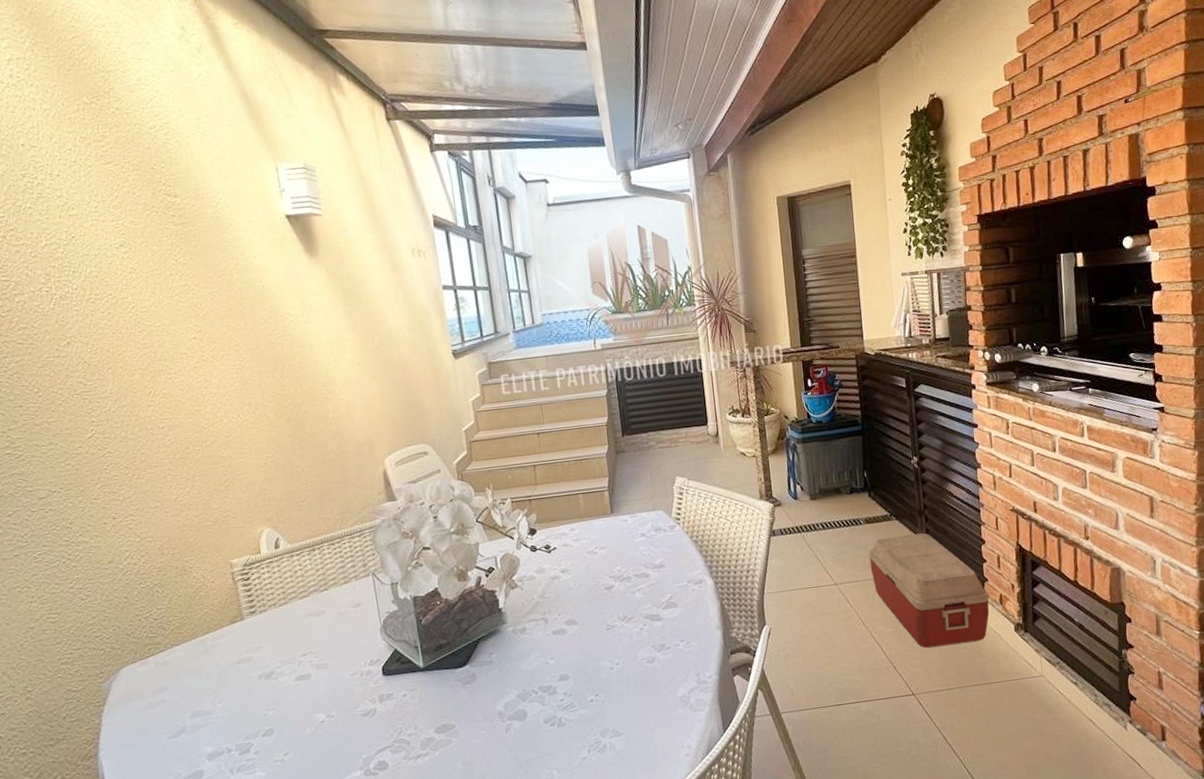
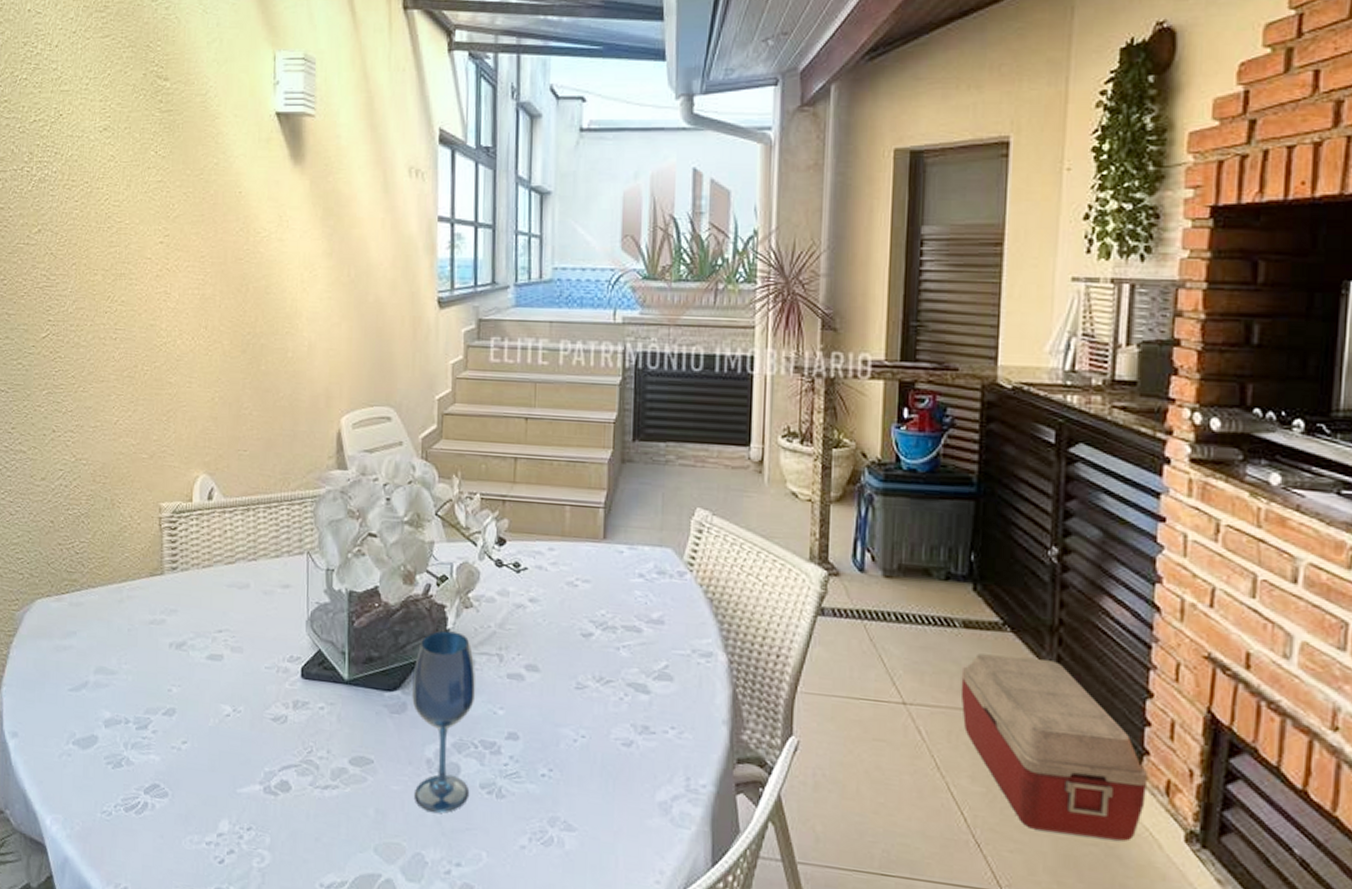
wineglass: none [477,608,537,752] -> present [412,630,476,813]

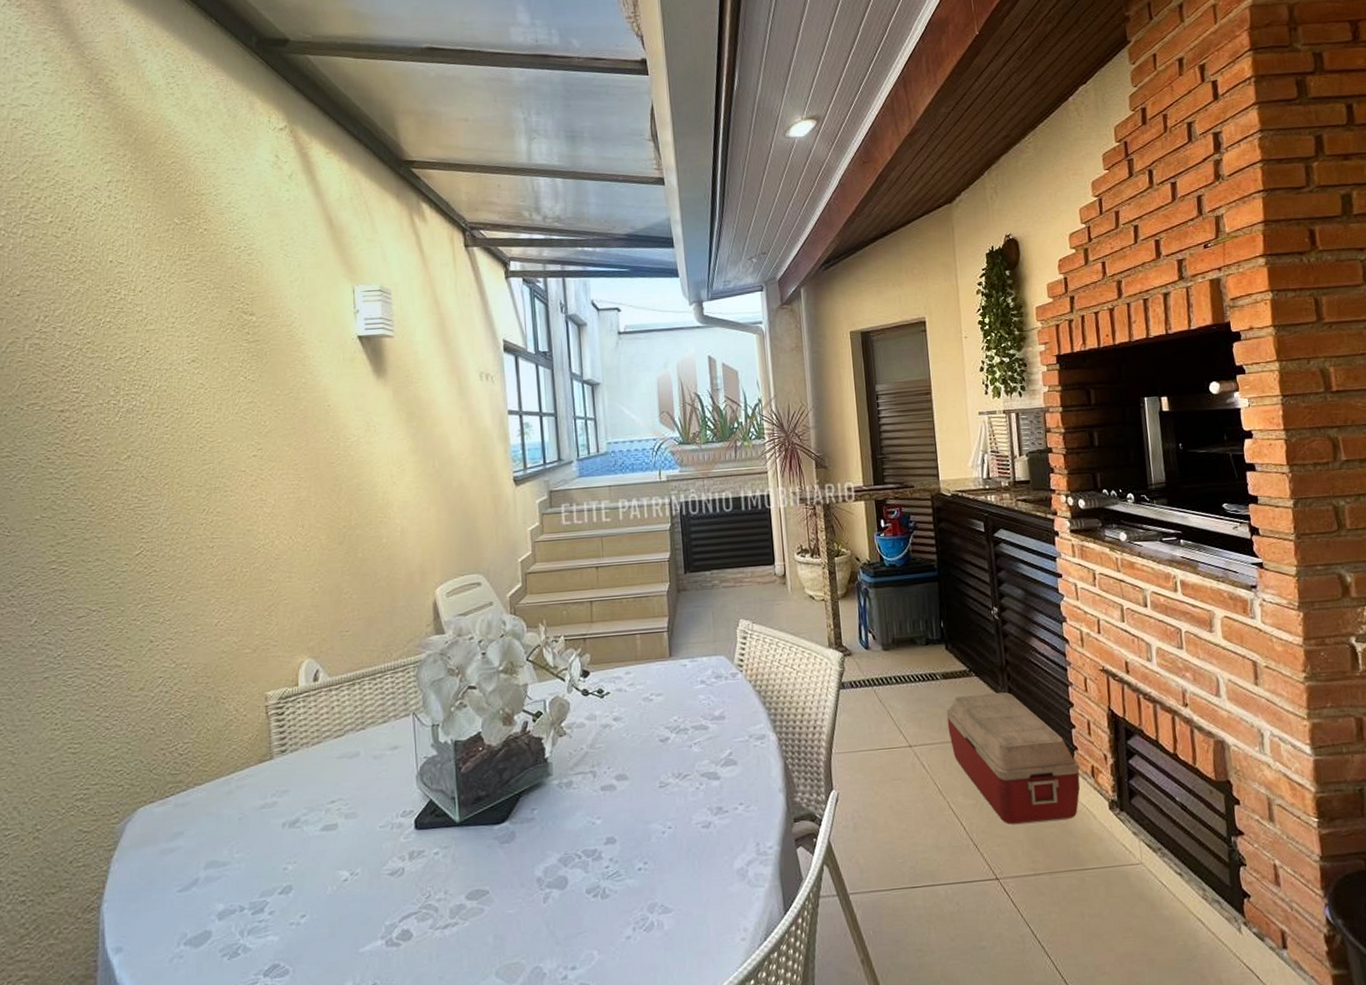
wineglass: present [412,630,476,813] -> none [518,759,578,926]

